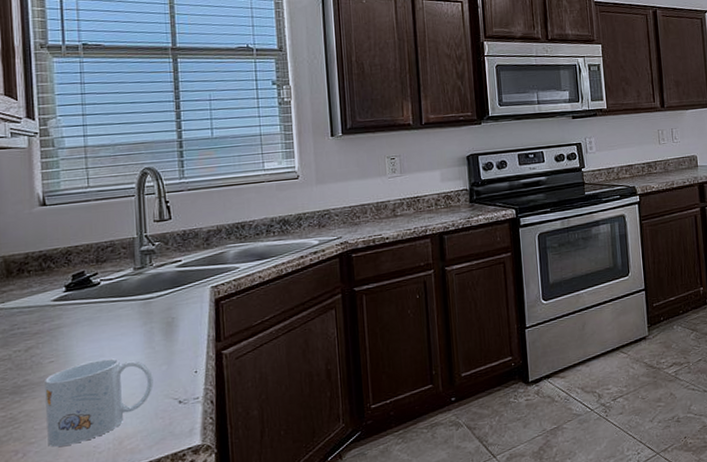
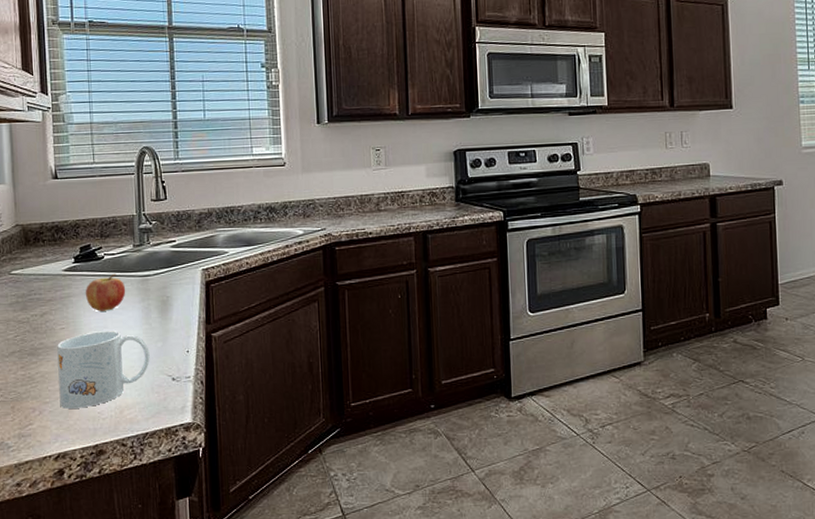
fruit: none [78,298,126,340] -> present [85,273,126,311]

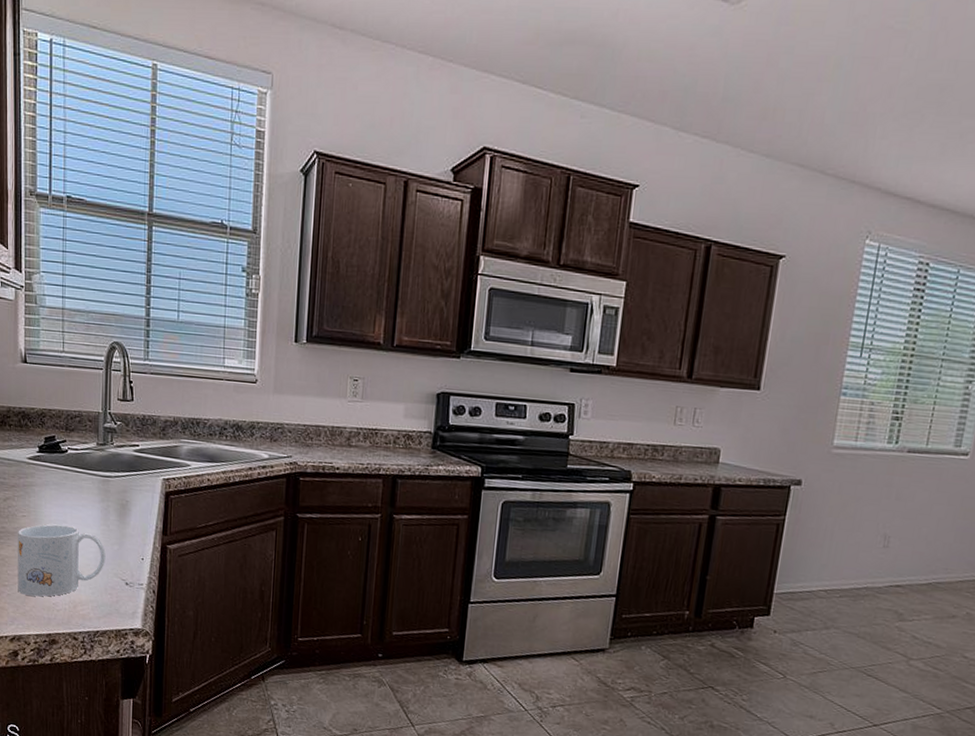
fruit: present [85,273,126,311] -> none [47,469,87,506]

